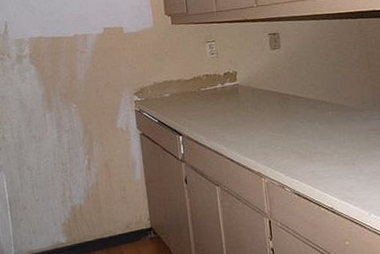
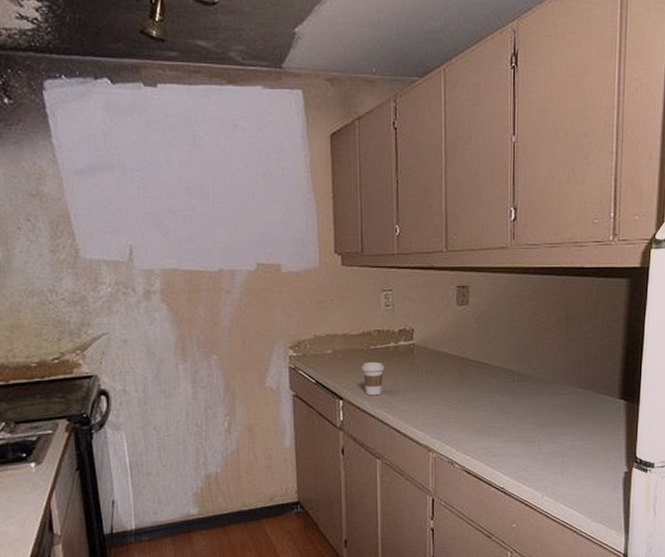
coffee cup: none [195,101,215,131] -> present [361,362,385,396]

